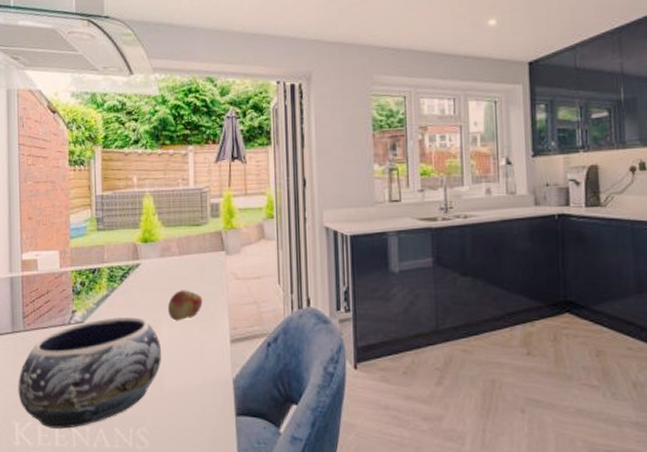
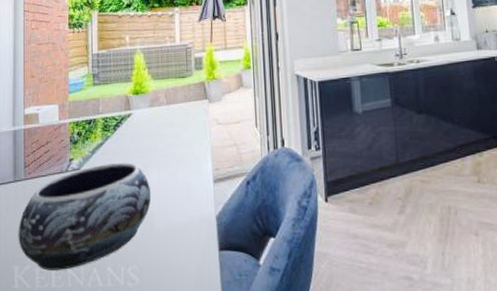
fruit: present [167,290,203,321] -> none [156,136,188,165]

